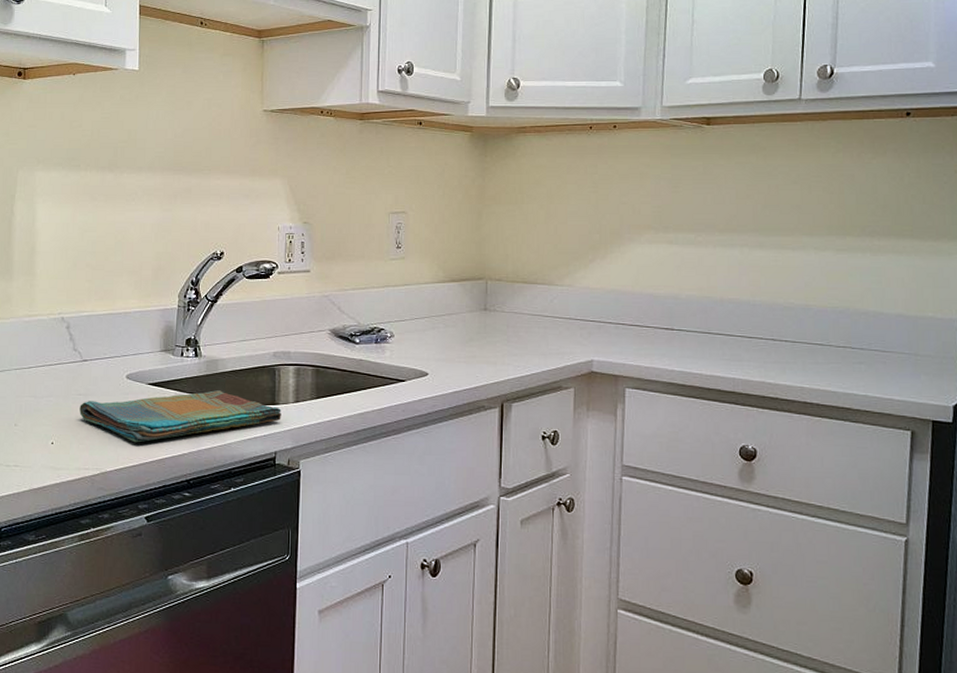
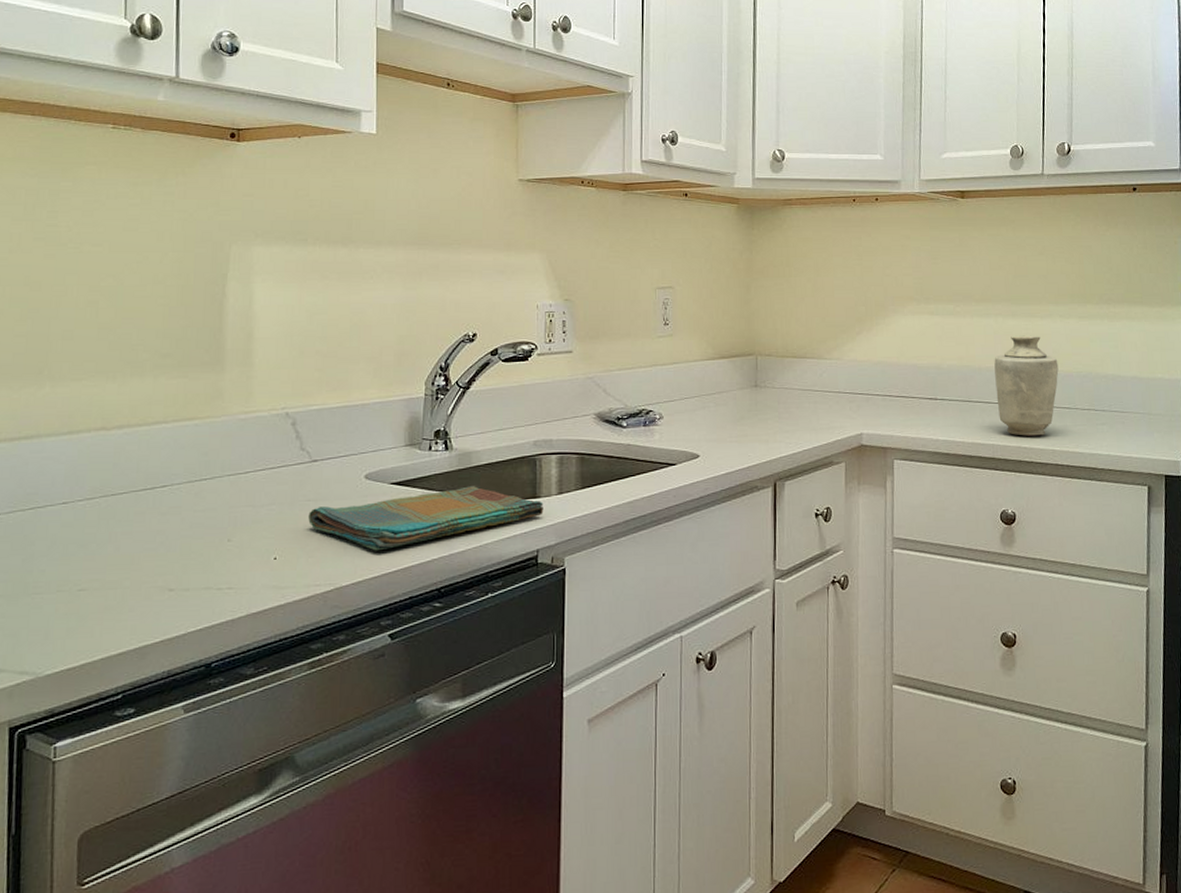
vase: none [738,267,811,372] -> present [994,335,1059,436]

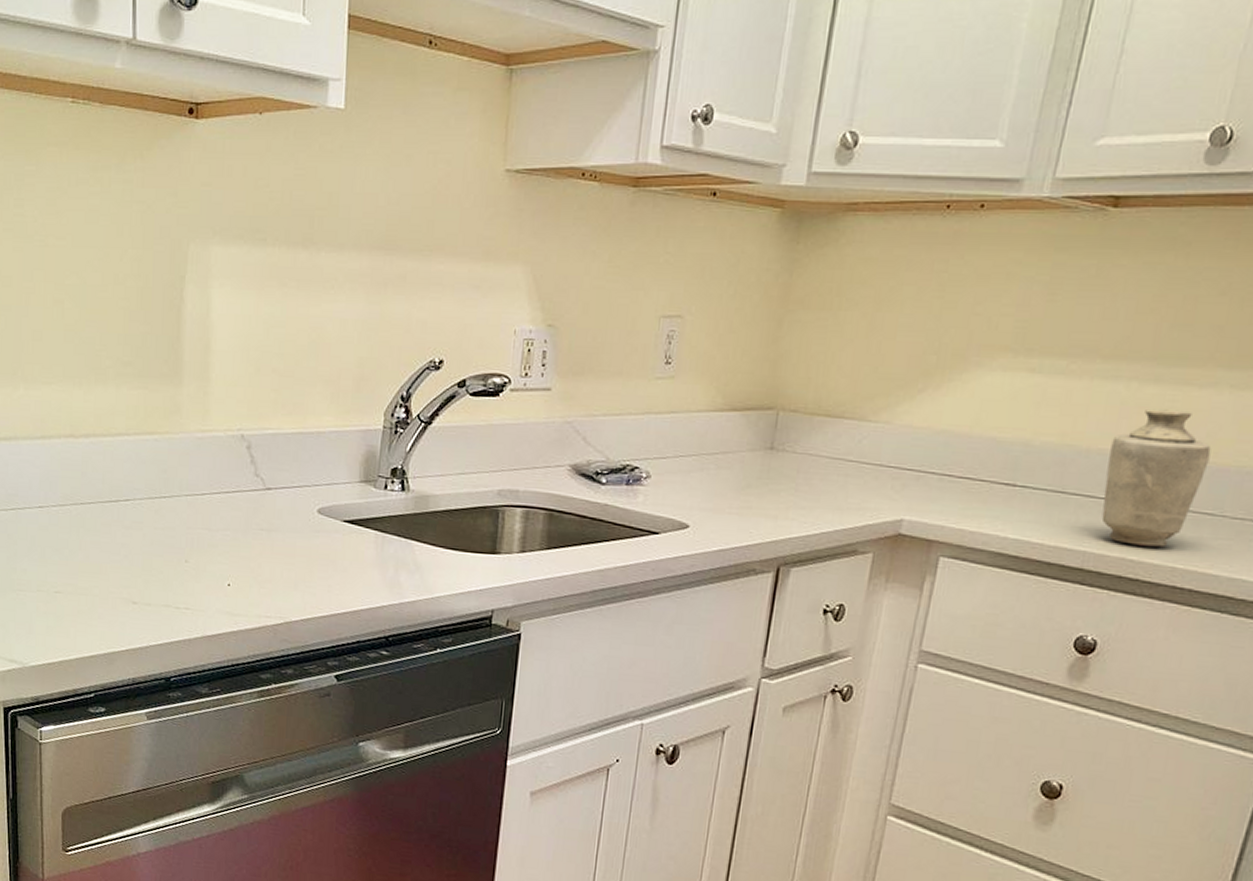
dish towel: present [308,486,543,551] -> none [261,533,503,590]

